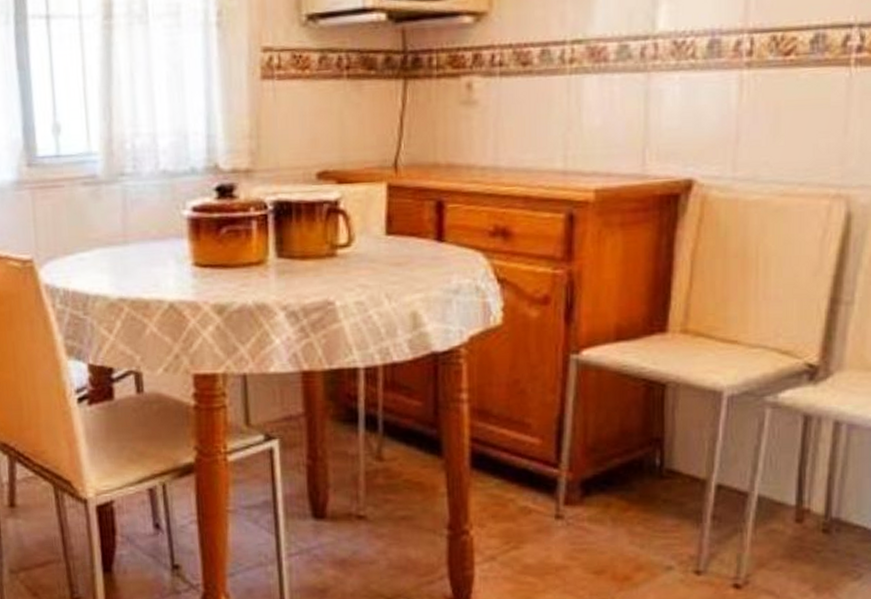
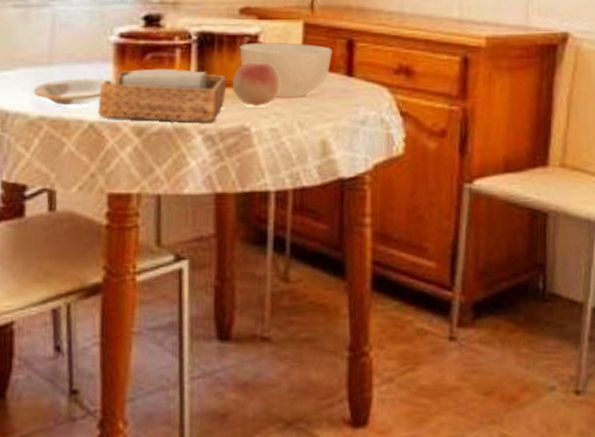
plate: none [110,255,194,286] -> present [32,77,117,107]
napkin holder: none [176,242,308,299] -> present [98,68,227,124]
fruit: none [312,230,365,279] -> present [232,62,281,106]
bowl: none [319,208,421,269] -> present [239,43,333,99]

